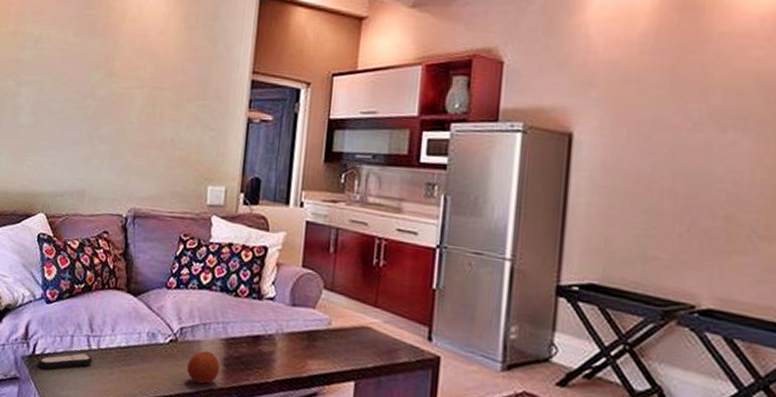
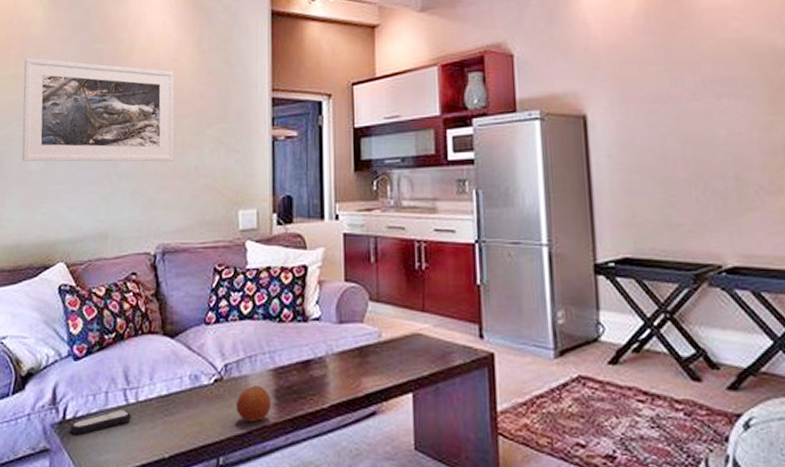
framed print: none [14,16,160,131] -> present [22,57,175,162]

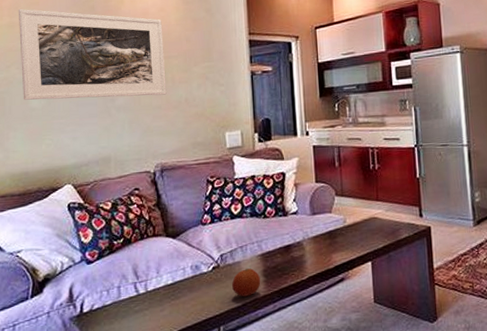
remote control: present [70,409,132,434] -> none [88,298,143,324]

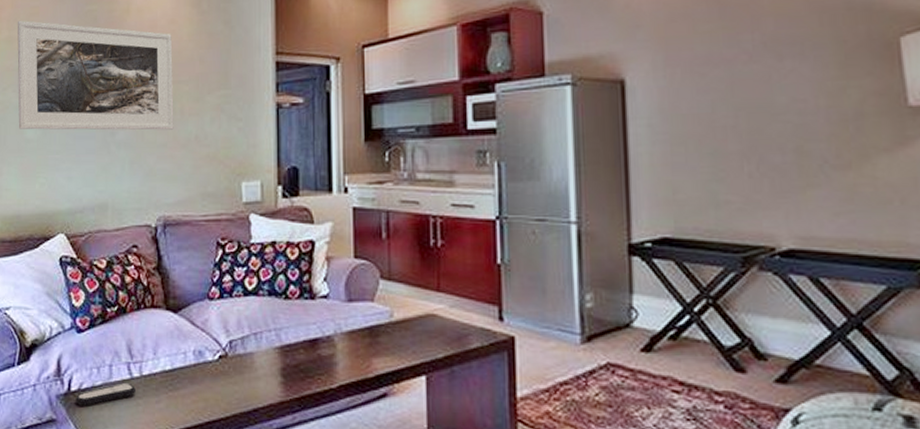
remote control: none [88,298,143,324] -> present [76,382,137,406]
fruit: present [232,268,261,297] -> none [242,363,278,400]

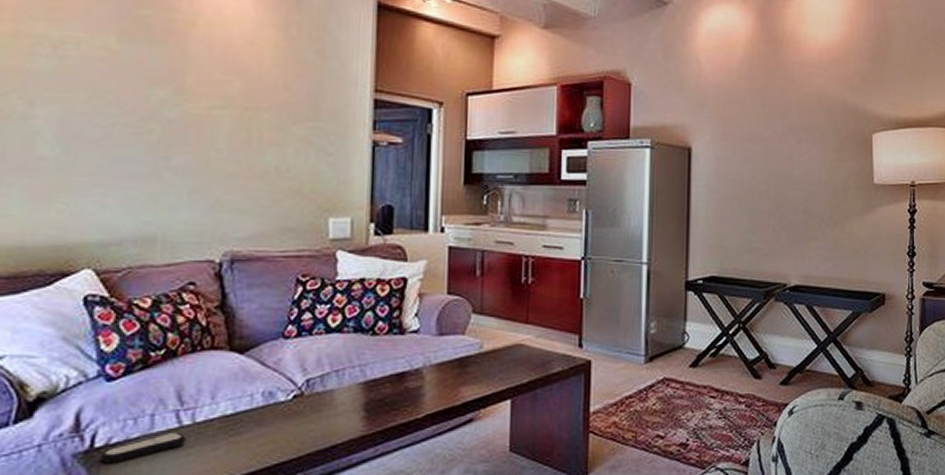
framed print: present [17,20,174,130] -> none [26,12,251,159]

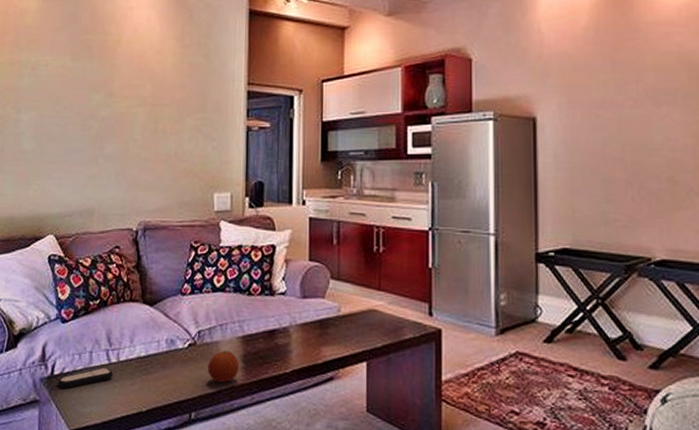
fruit: none [319,400,360,437] -> present [208,351,240,383]

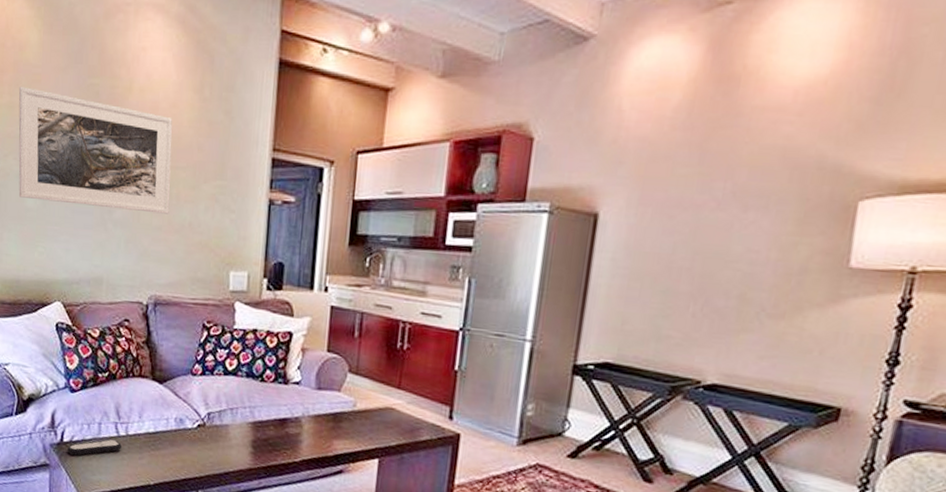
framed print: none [15,45,158,146] -> present [18,86,173,214]
fruit: present [208,351,240,383] -> none [216,434,249,466]

